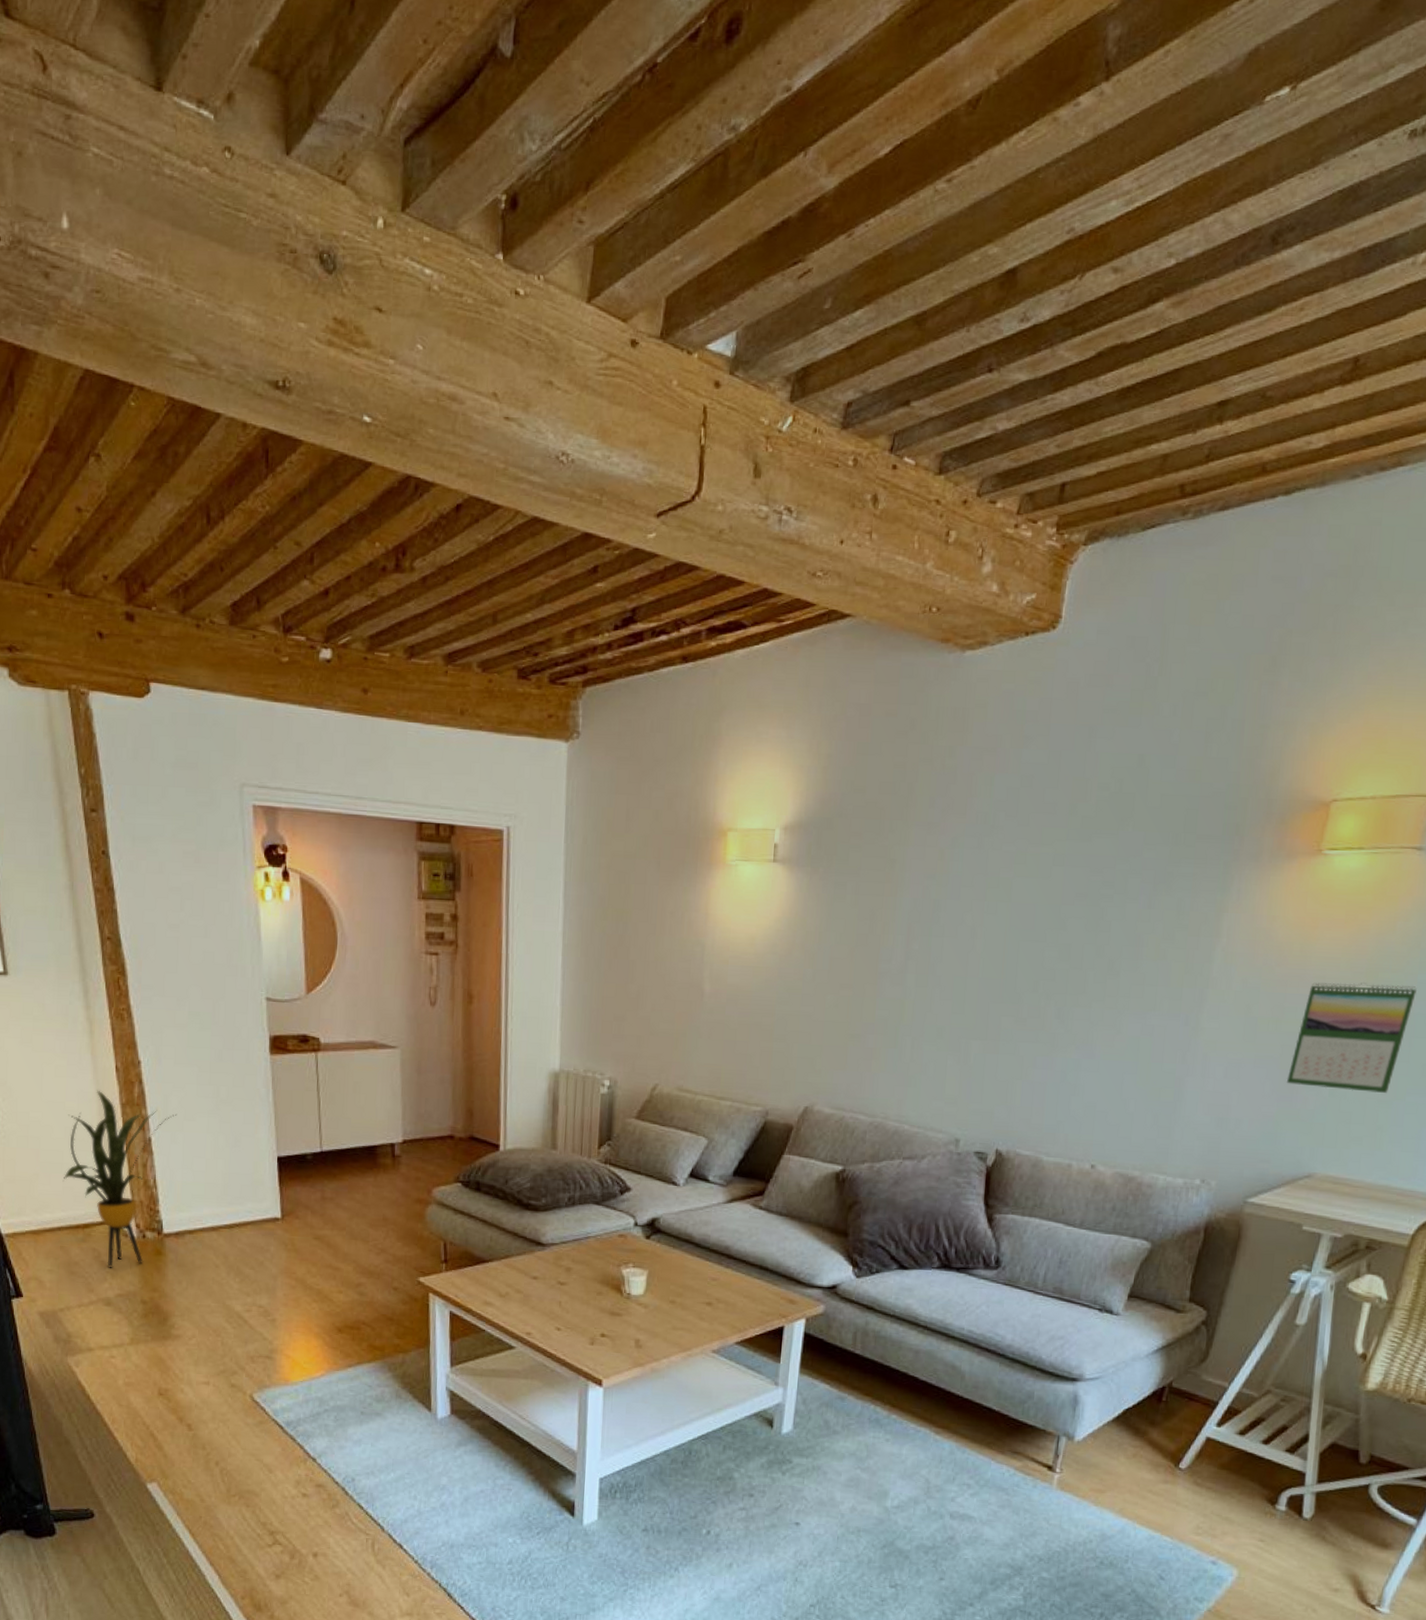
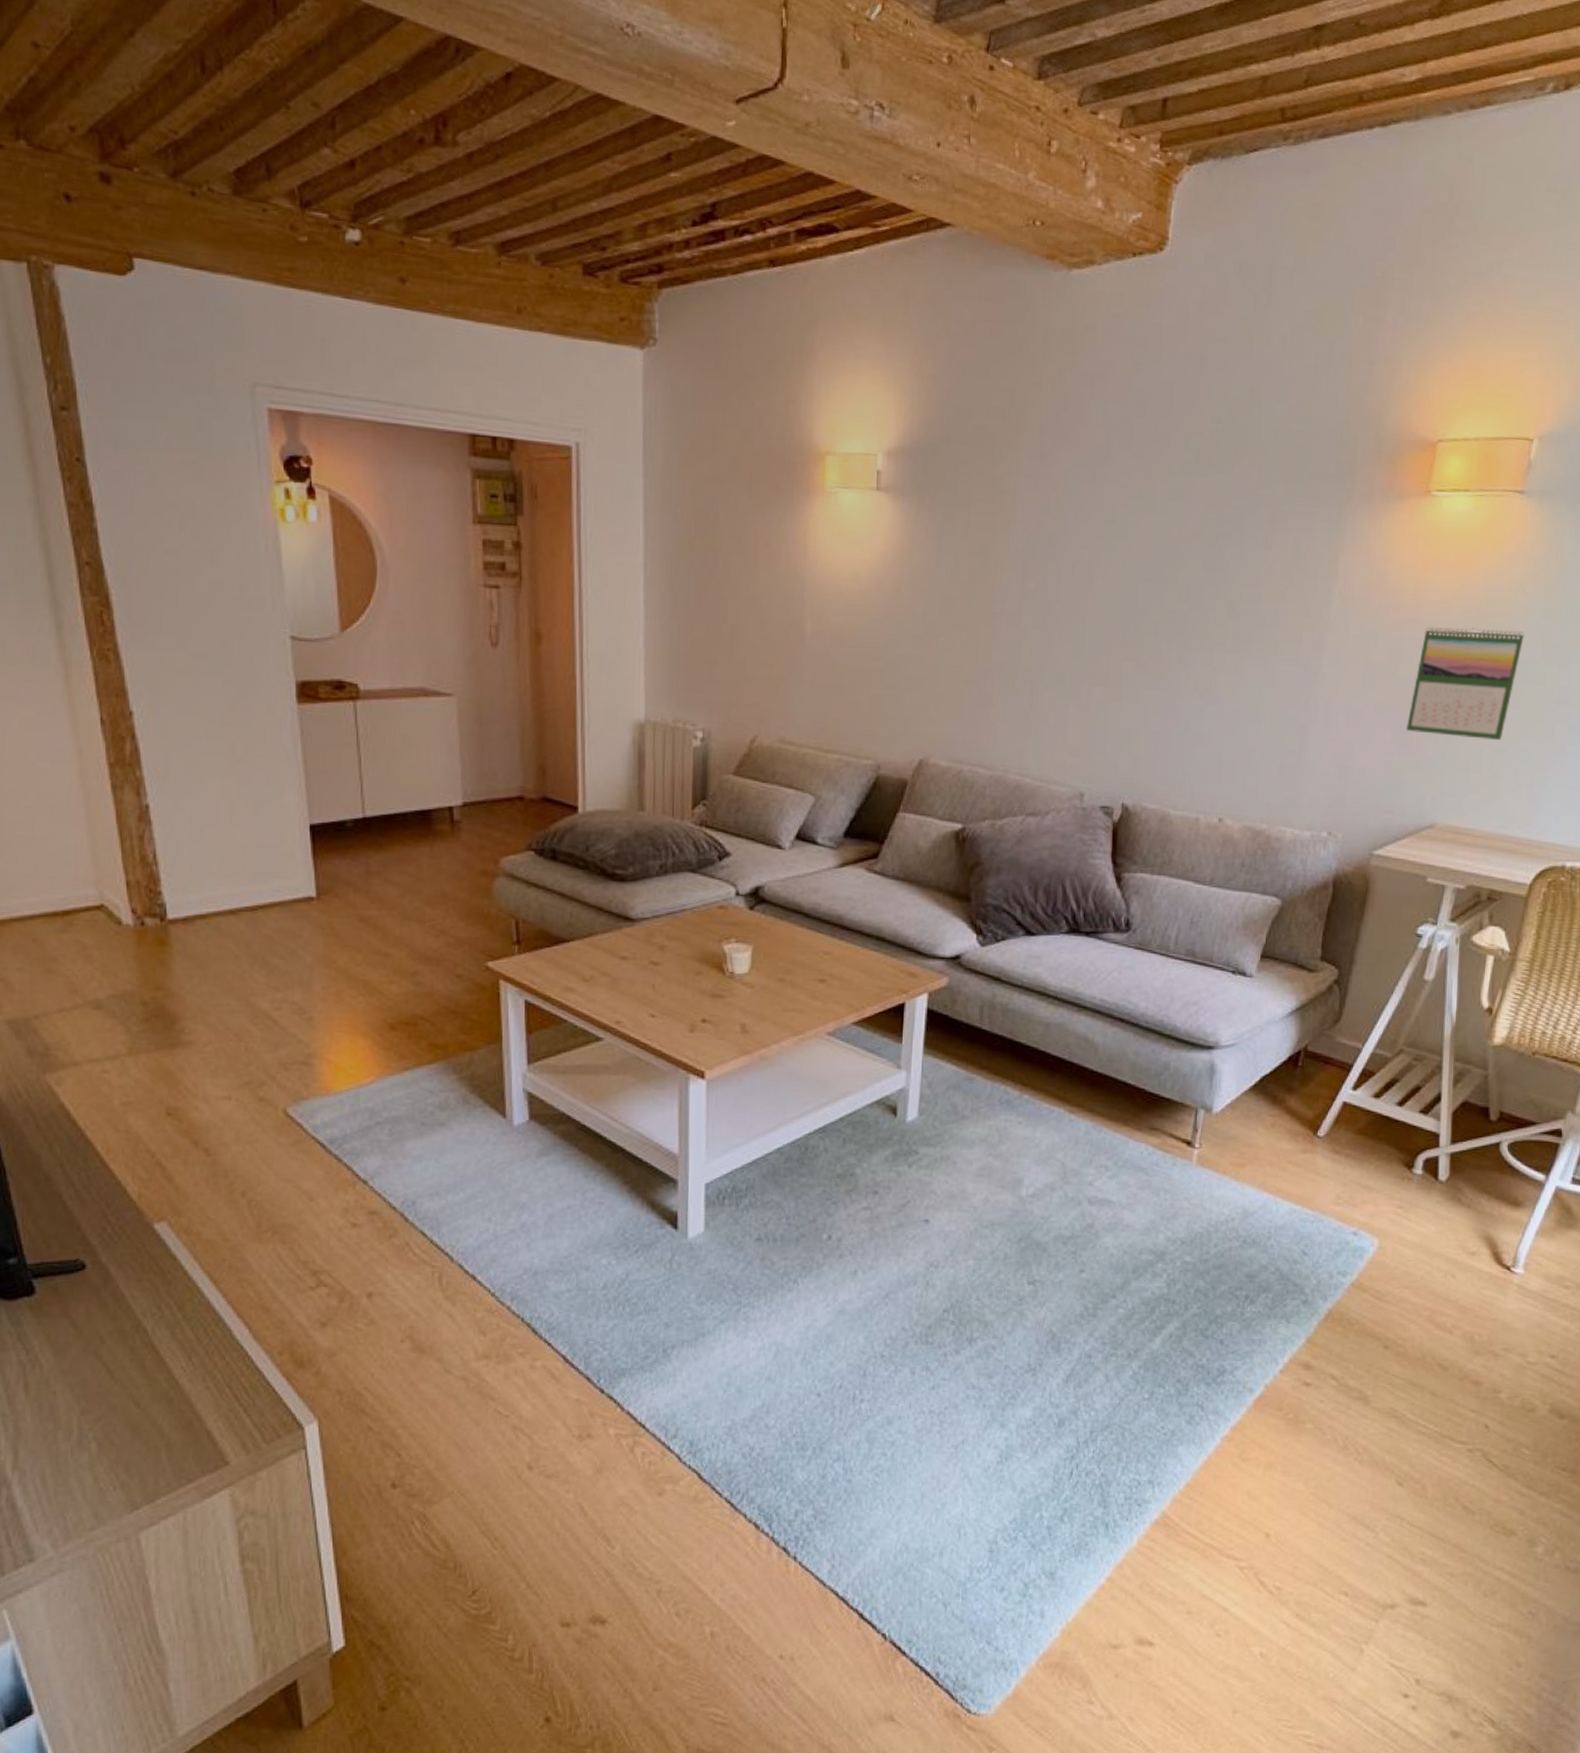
house plant: present [62,1090,177,1268] -> none [34,747,182,963]

